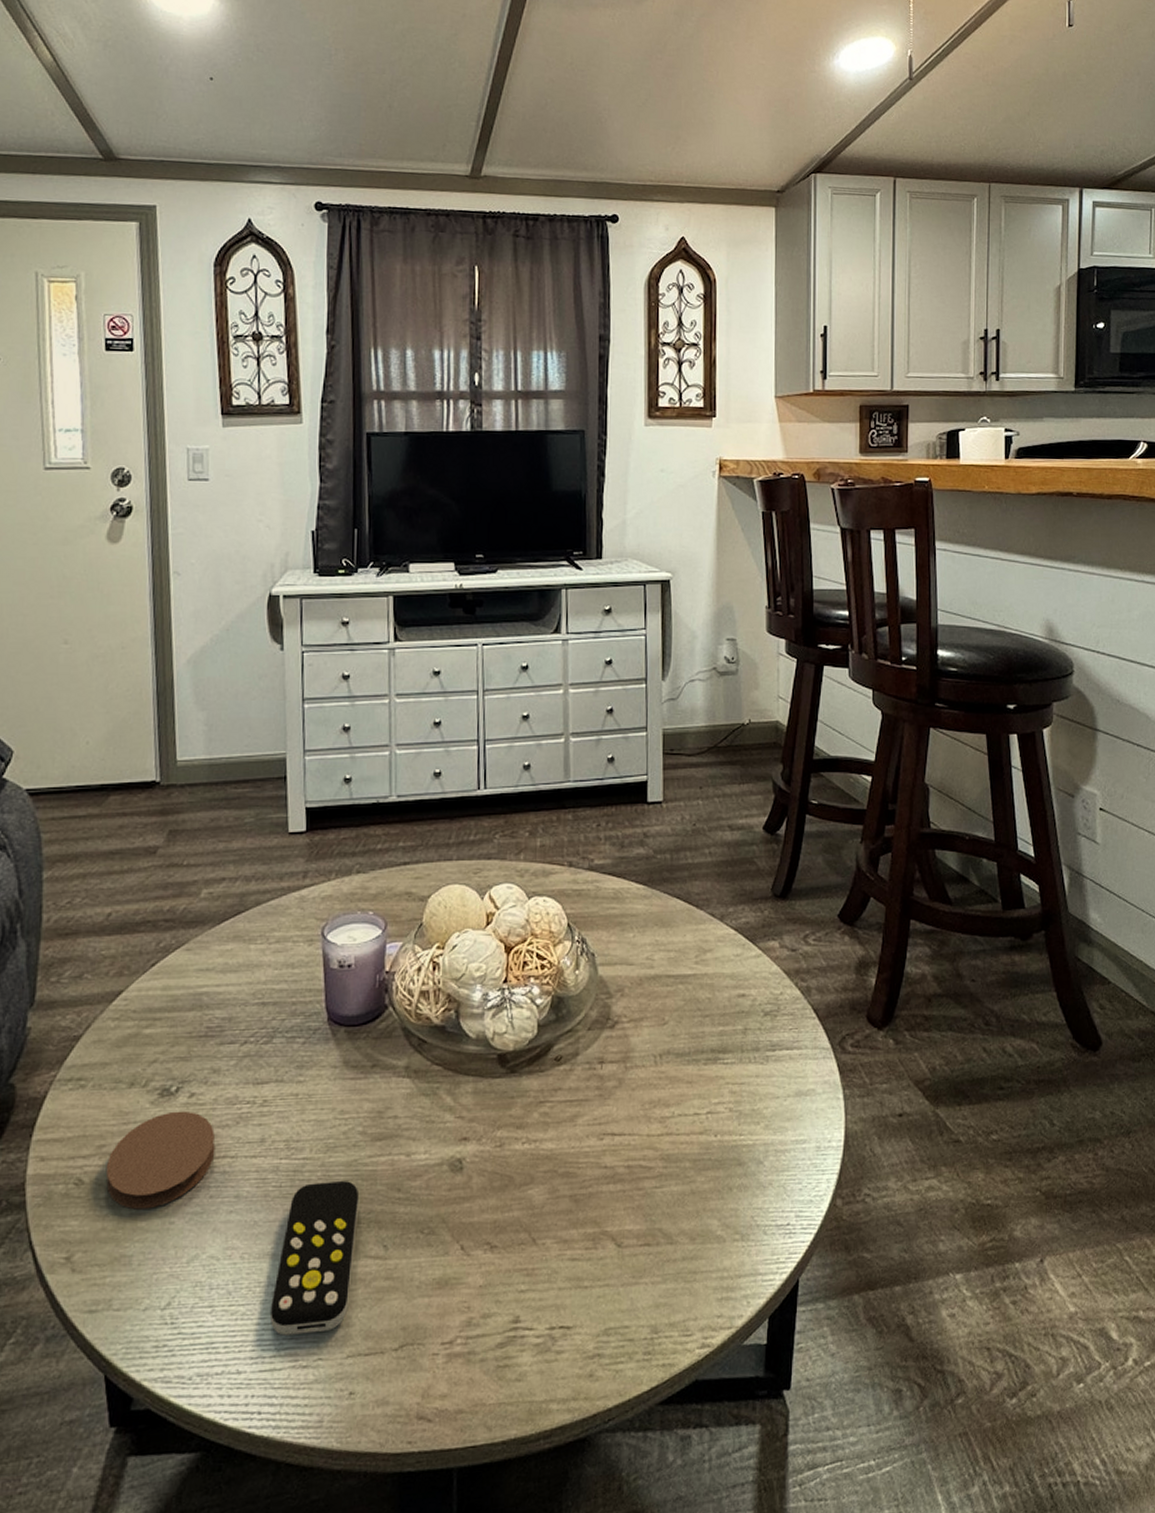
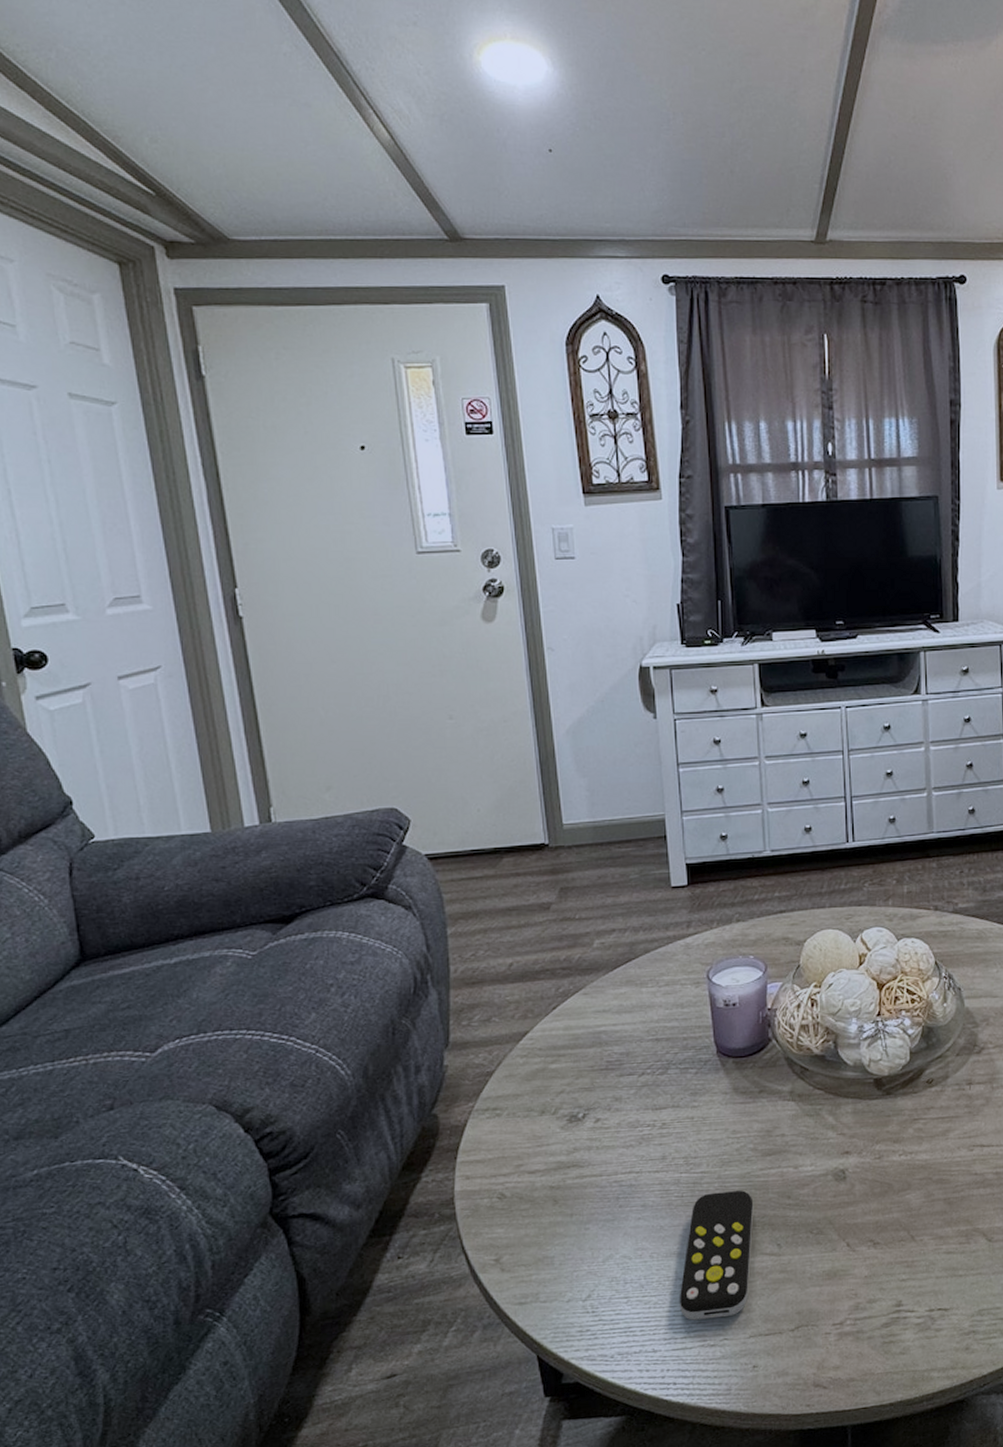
coaster: present [105,1110,216,1210] -> none [524,1134,622,1219]

